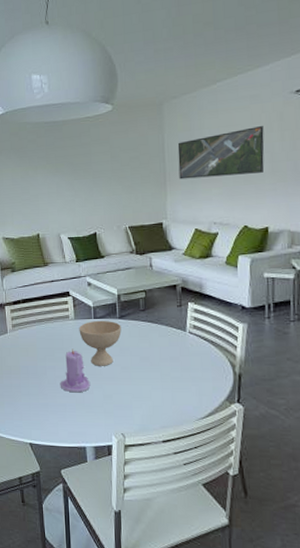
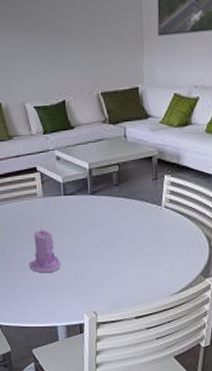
bowl: present [79,320,122,366] -> none [48,196,93,245]

